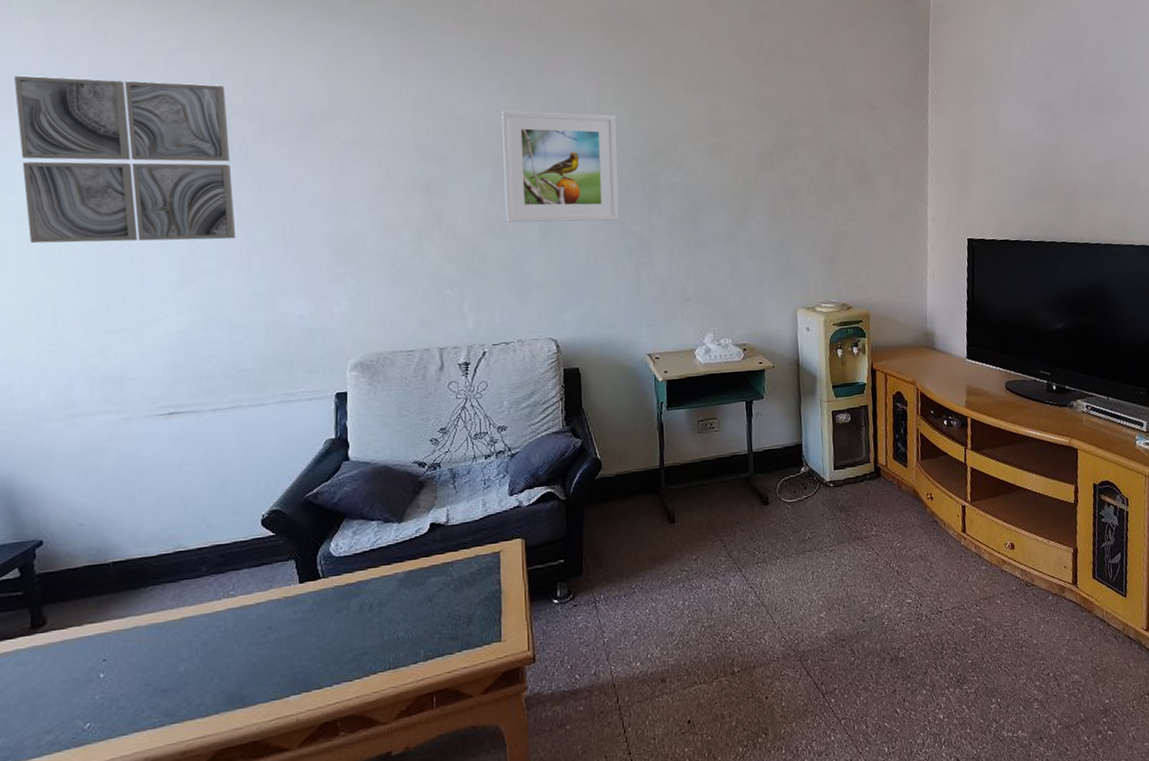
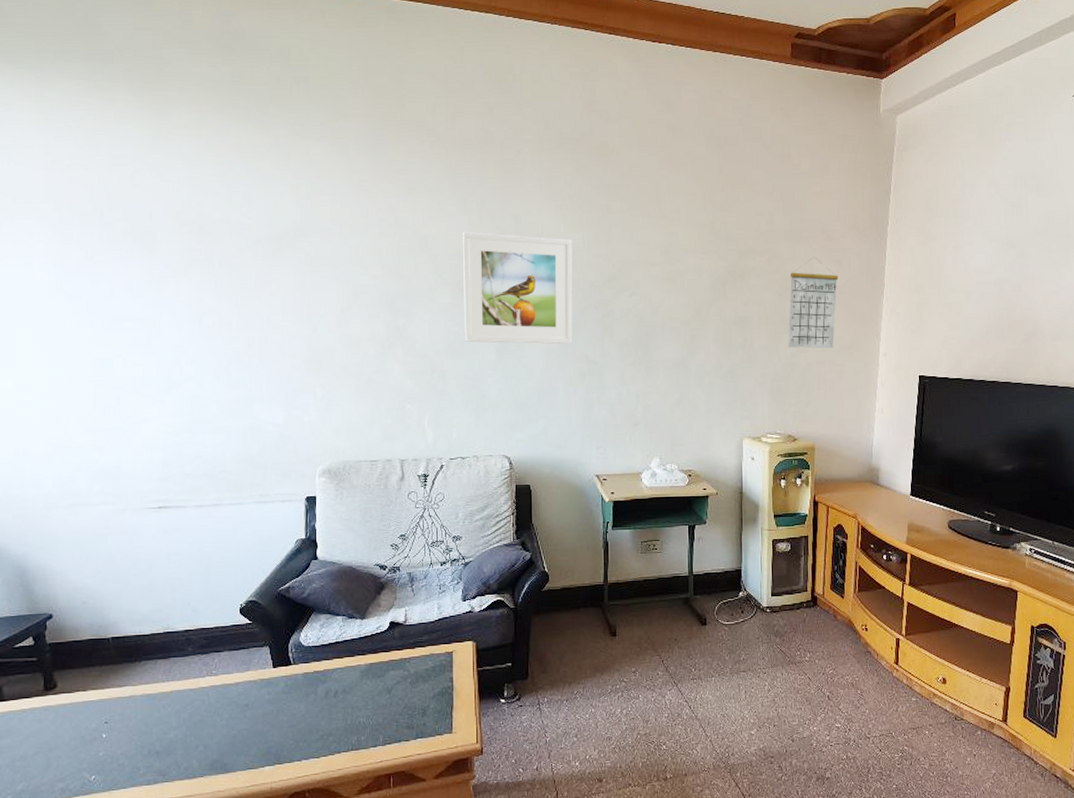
wall art: present [13,75,236,244] -> none [18,187,216,348]
calendar: none [835,125,883,217] -> present [788,256,838,349]

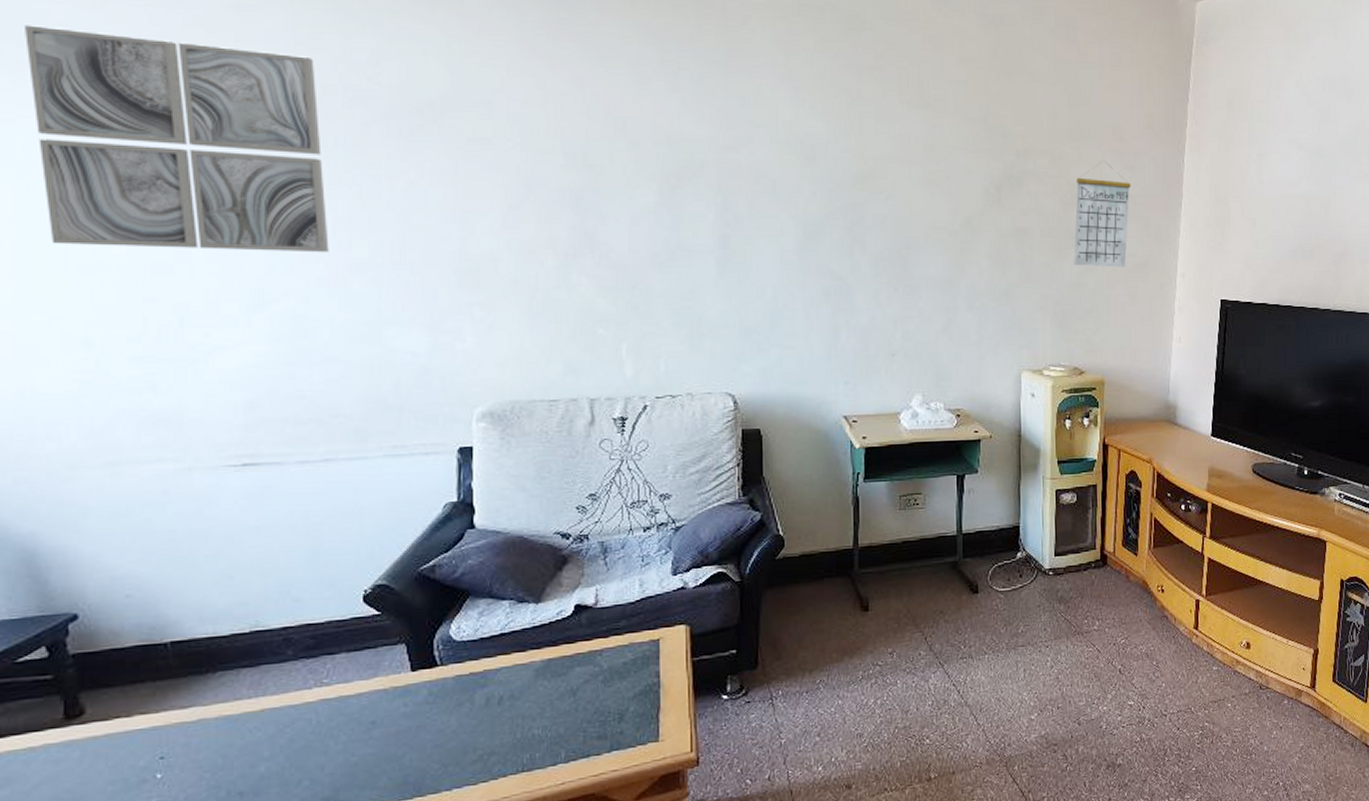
wall art: none [18,187,216,348] -> present [23,25,329,253]
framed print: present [463,231,573,345] -> none [673,113,815,257]

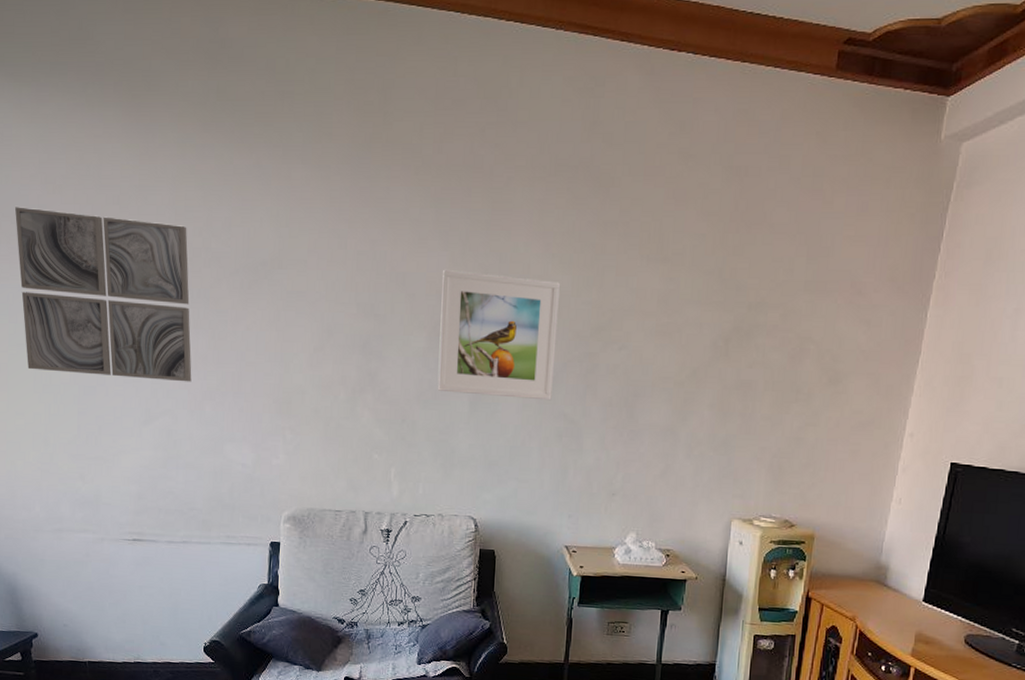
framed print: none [673,113,815,257] -> present [437,269,560,401]
calendar: present [1074,160,1131,267] -> none [795,314,865,424]

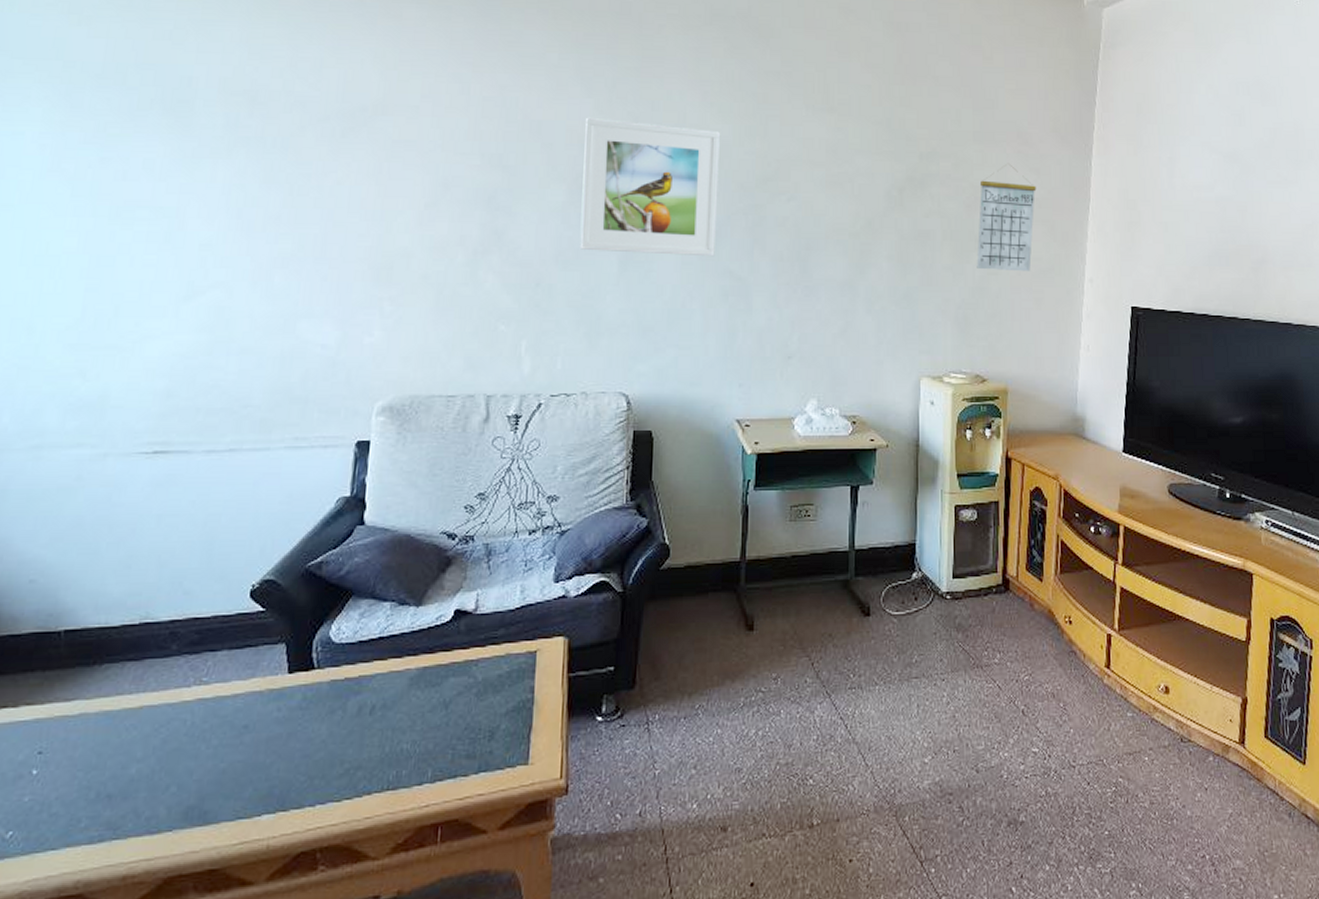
wall art: present [14,207,192,382] -> none [13,39,264,247]
calendar: none [795,314,865,424] -> present [976,163,1037,272]

